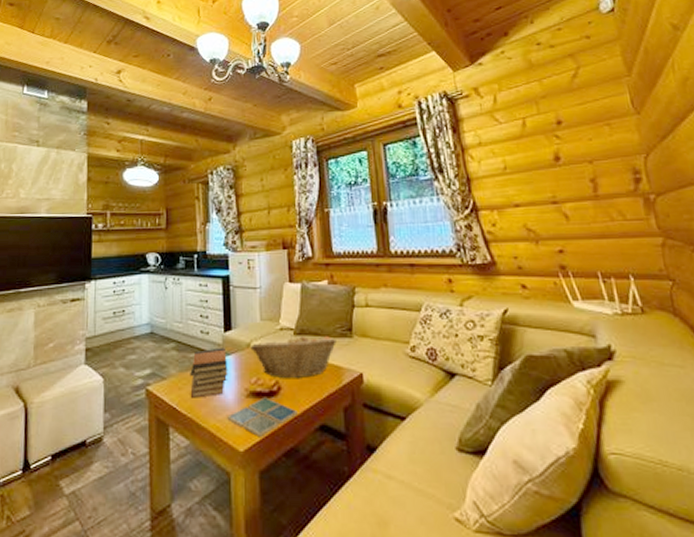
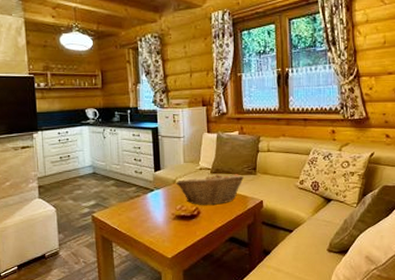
book stack: present [190,348,228,398] -> none [127,183,159,221]
drink coaster: present [227,397,297,438] -> none [158,219,212,248]

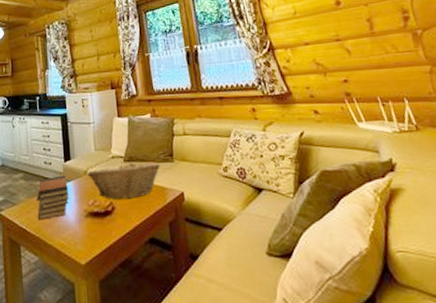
book stack: none [127,183,159,221] -> present [37,175,69,220]

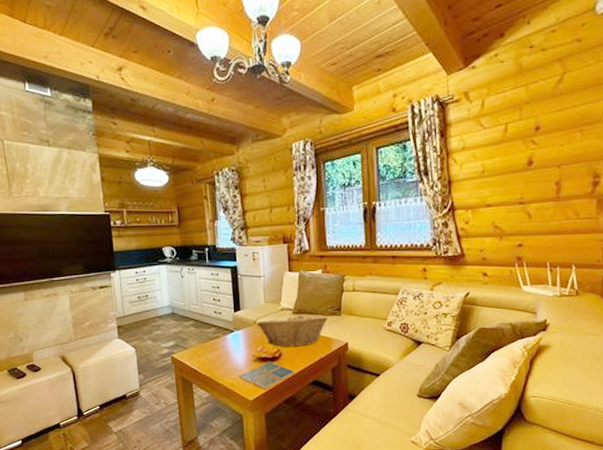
book stack: present [37,175,69,220] -> none [207,324,239,363]
drink coaster: none [70,216,130,252] -> present [239,361,295,391]

